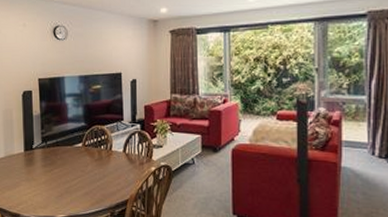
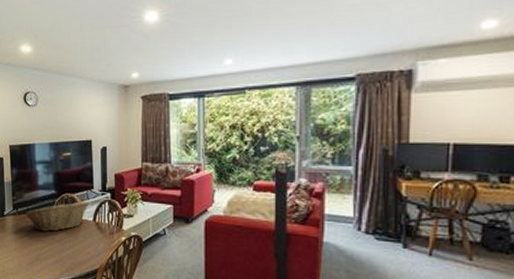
fruit basket: none [55,132,120,164] -> present [25,200,90,232]

